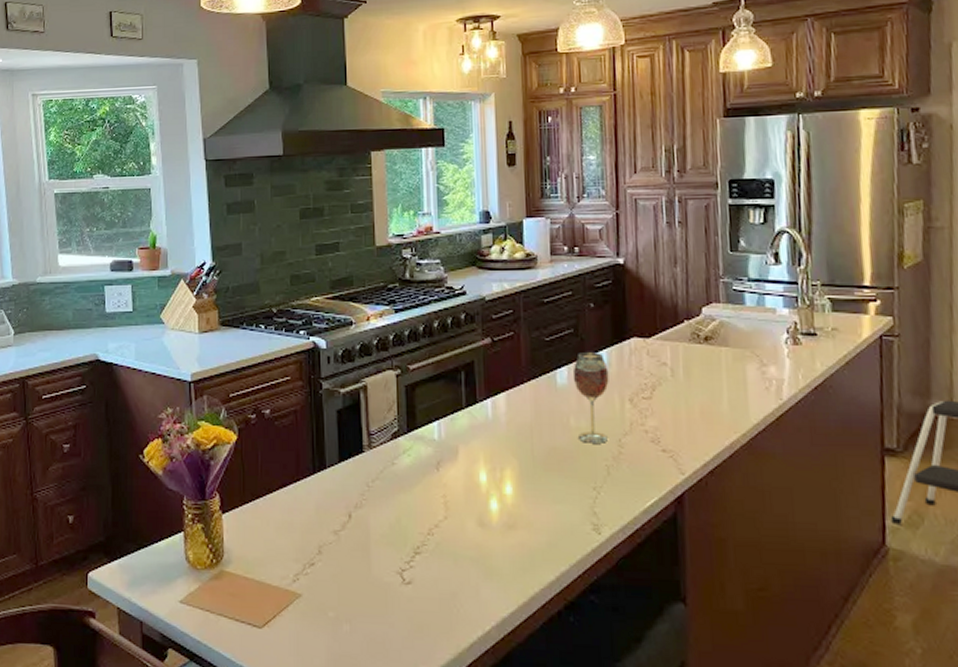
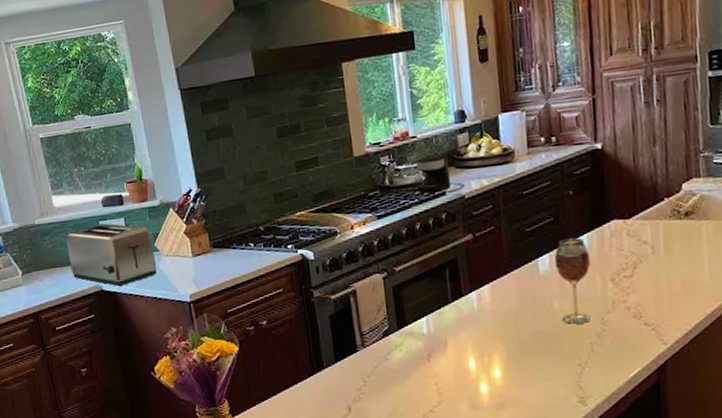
toaster: none [66,288,160,357] -> present [65,223,157,286]
coffee maker: none [434,253,485,294] -> present [414,154,464,196]

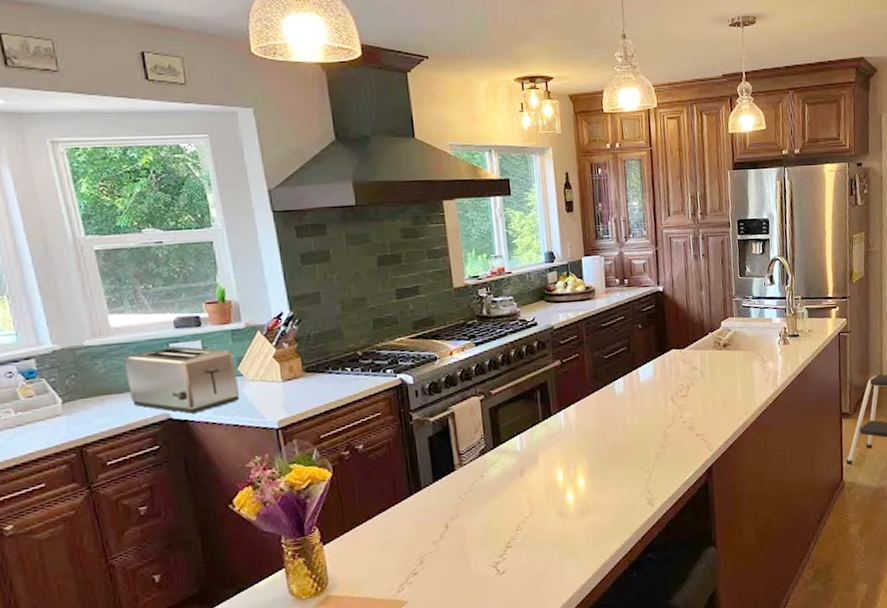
coffee maker: present [414,154,464,196] -> none [509,289,553,326]
wineglass: present [554,237,591,324] -> none [627,364,656,437]

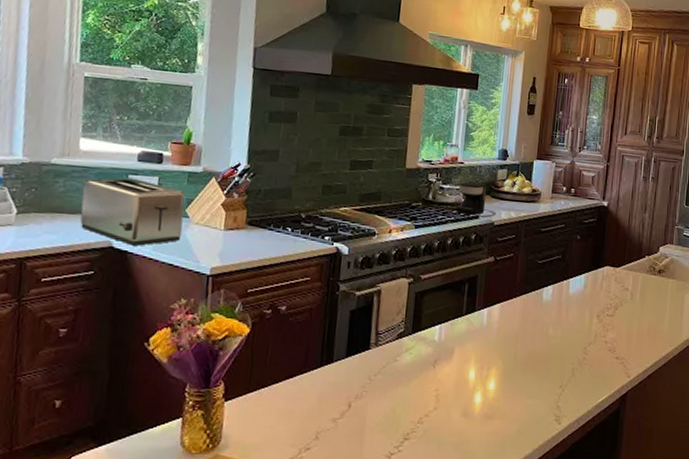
coffee maker: none [509,289,553,326] -> present [452,182,495,217]

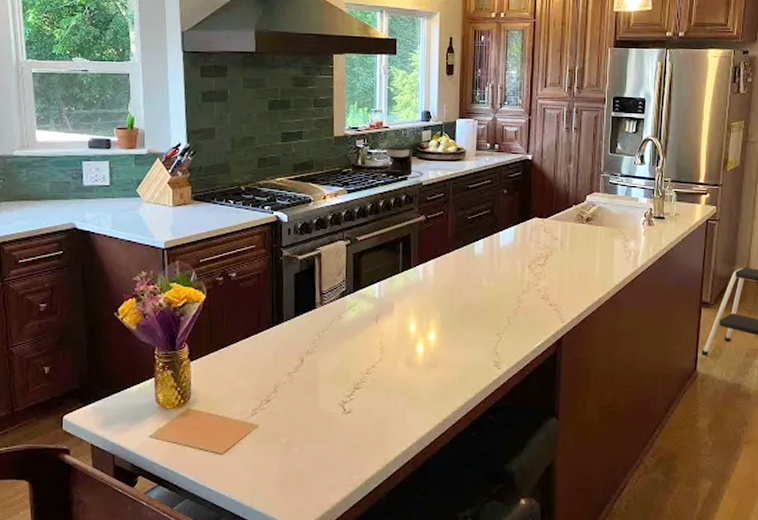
toaster: present [80,177,185,246] -> none [43,164,136,226]

